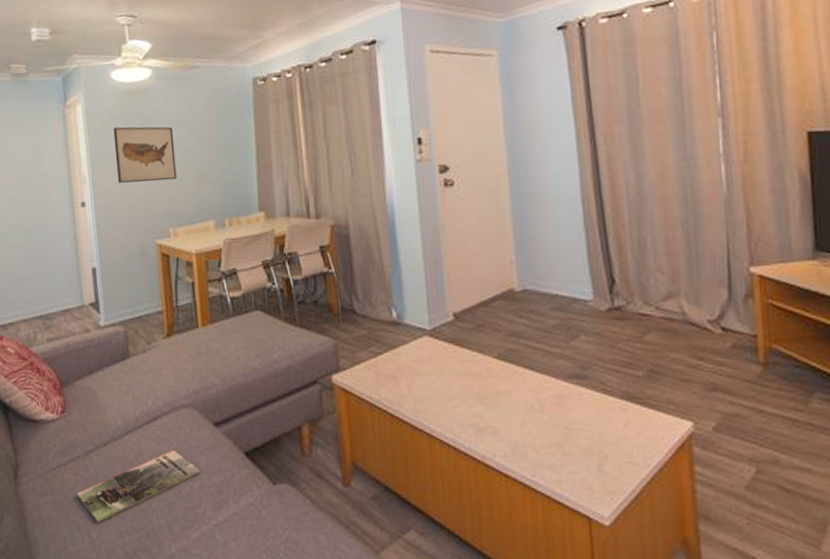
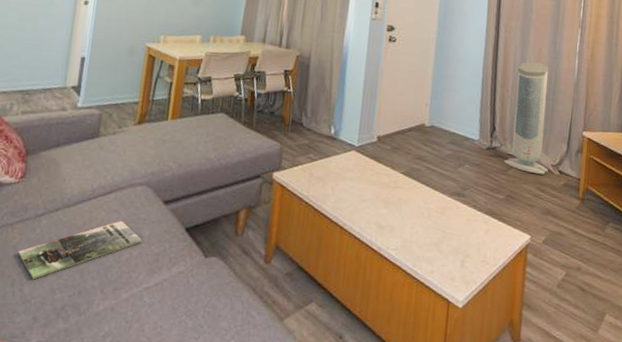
air purifier: none [633,178,706,336] -> present [504,61,549,175]

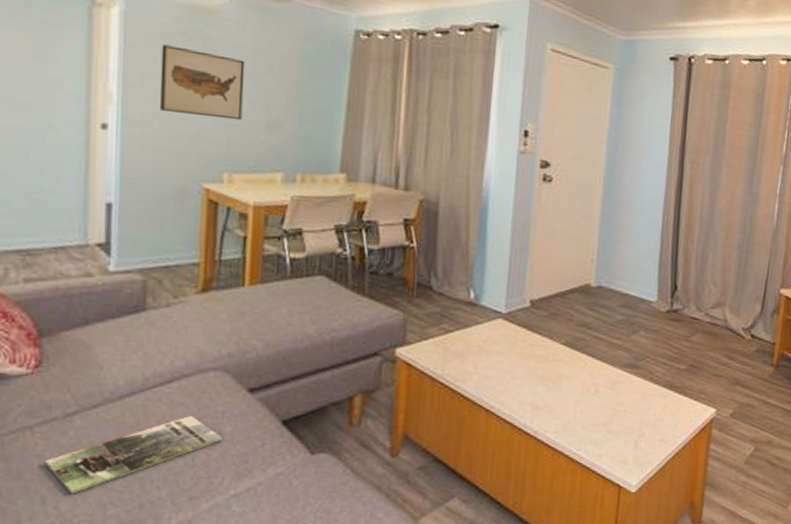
air purifier: present [504,61,549,175] -> none [686,206,743,340]

